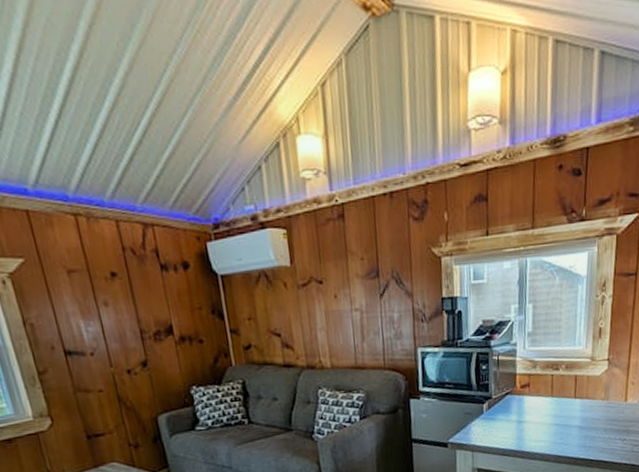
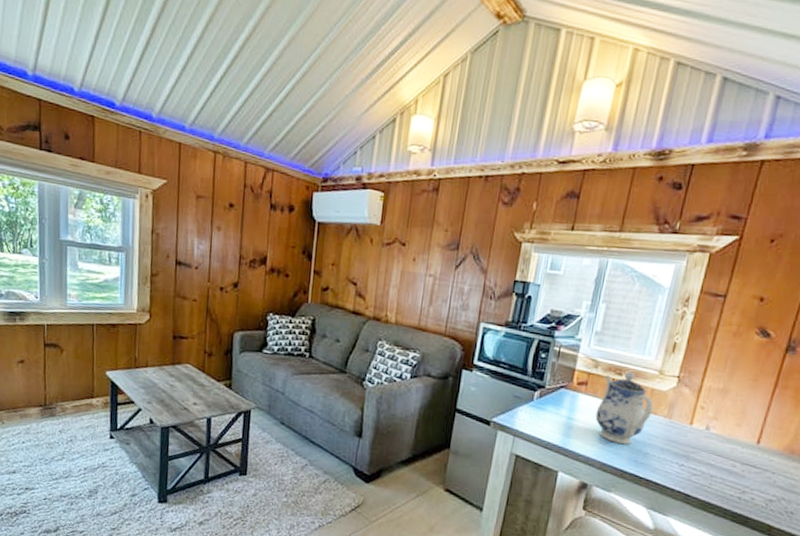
teapot: none [542,364,592,435] -> present [595,371,654,445]

